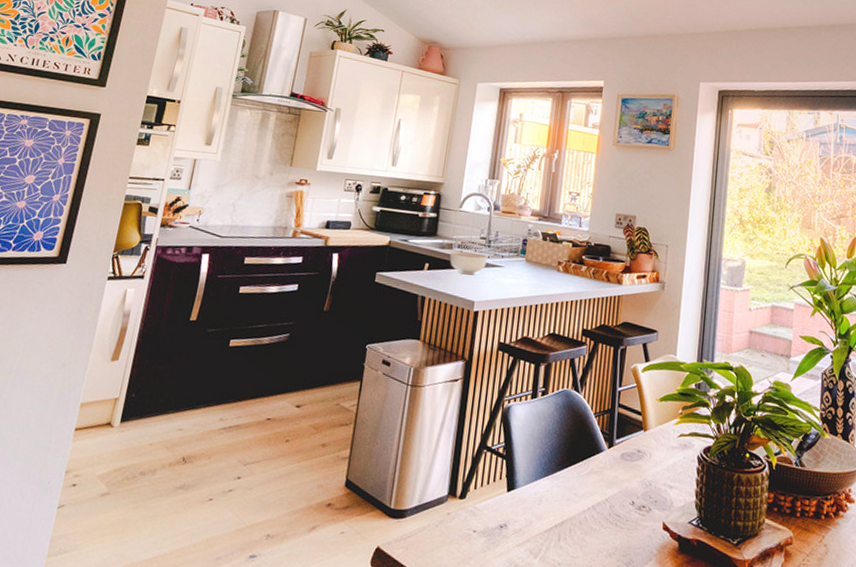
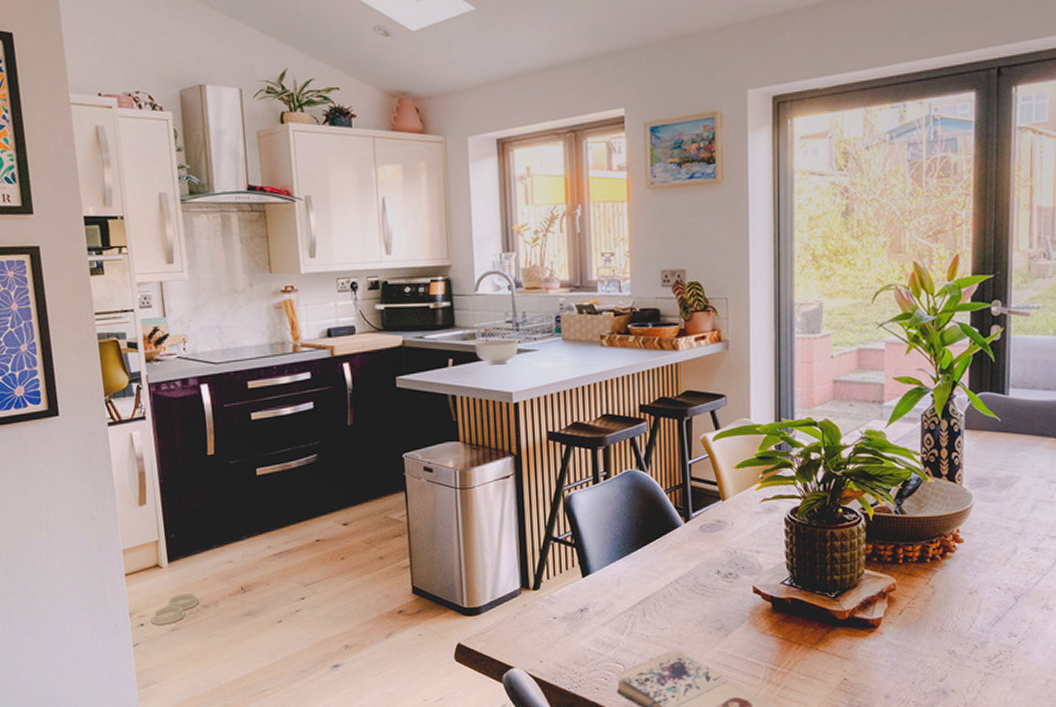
pet bowl: none [84,457,138,488] -> present [151,593,199,625]

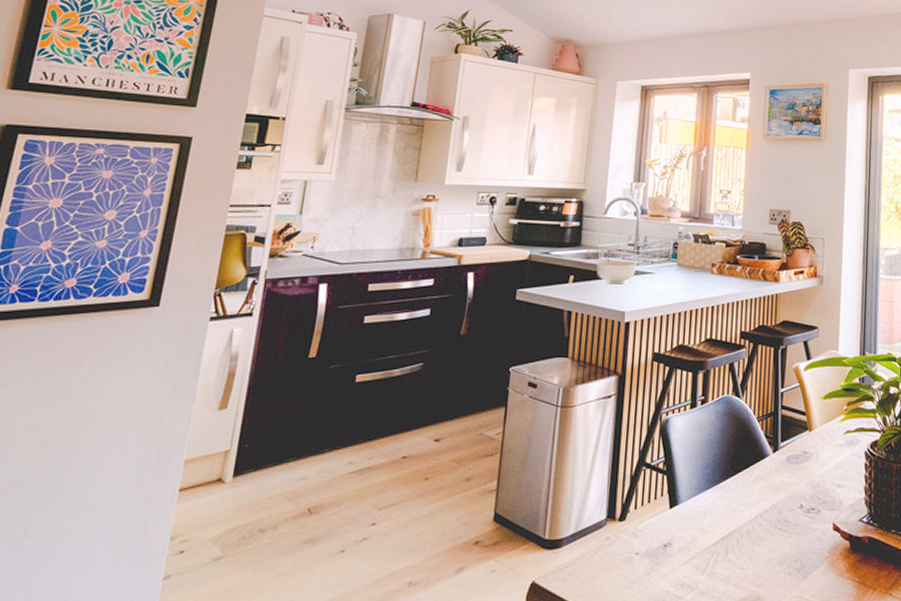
pet bowl: present [151,593,199,625] -> none [193,515,257,552]

